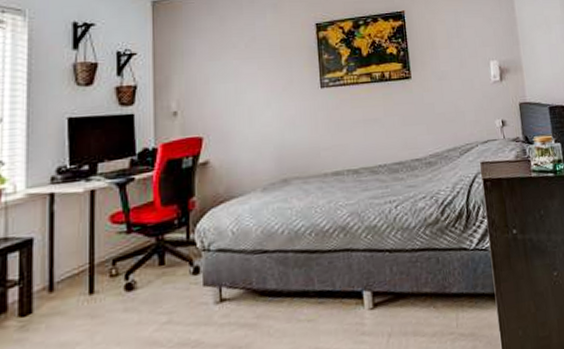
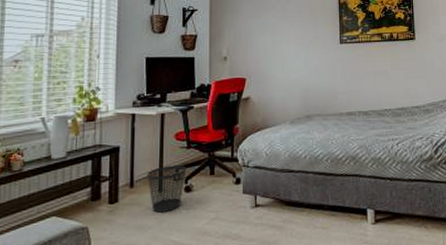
wastebasket: none [72,256,127,323] -> present [147,165,187,213]

